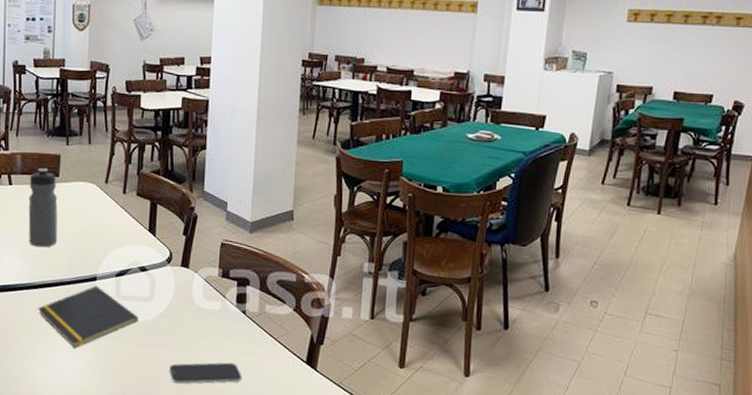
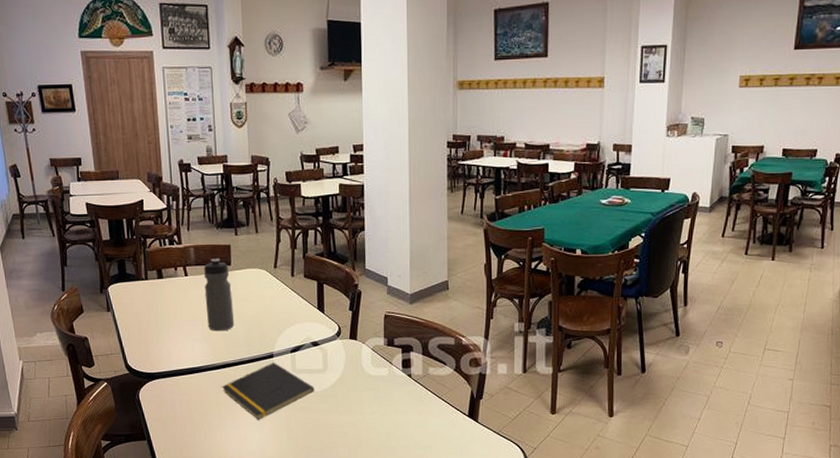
smartphone: present [169,362,242,384] -> none [345,421,412,444]

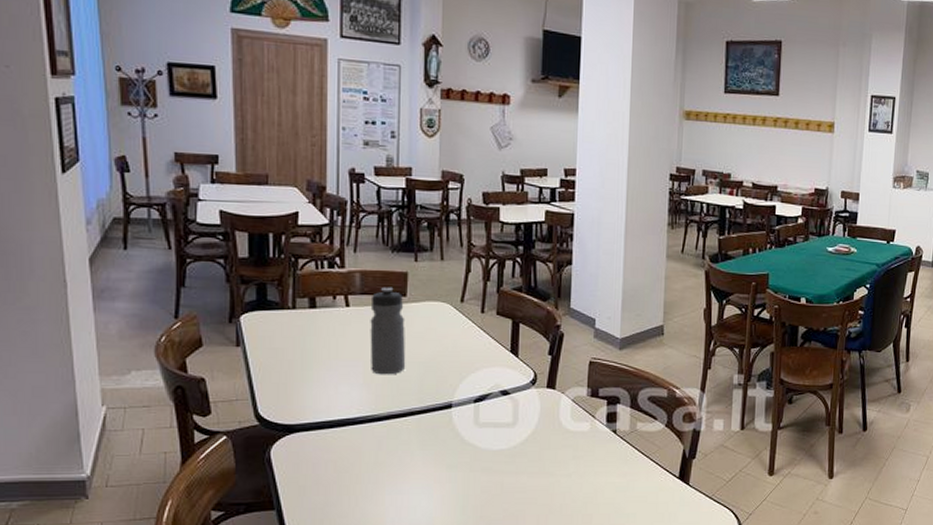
notepad: present [221,362,315,420] -> none [382,413,500,484]

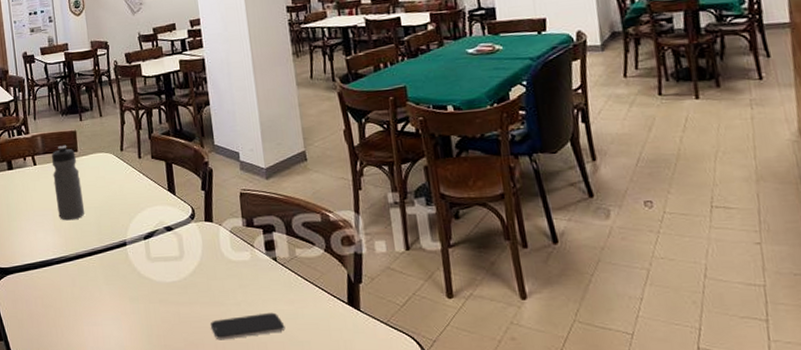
smartphone: none [535,484,614,512] -> present [210,312,285,340]

